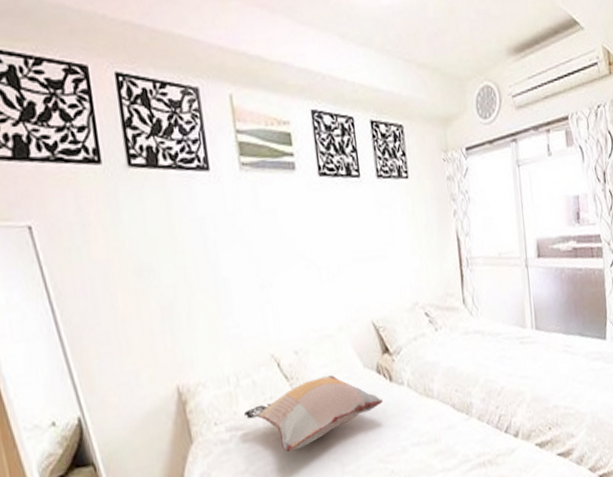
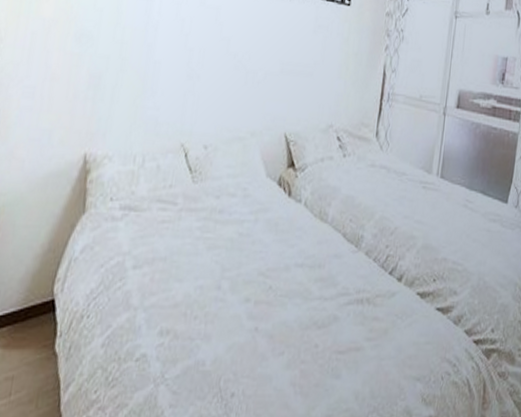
decorative pillow: present [244,375,383,452] -> none [141,176,277,244]

